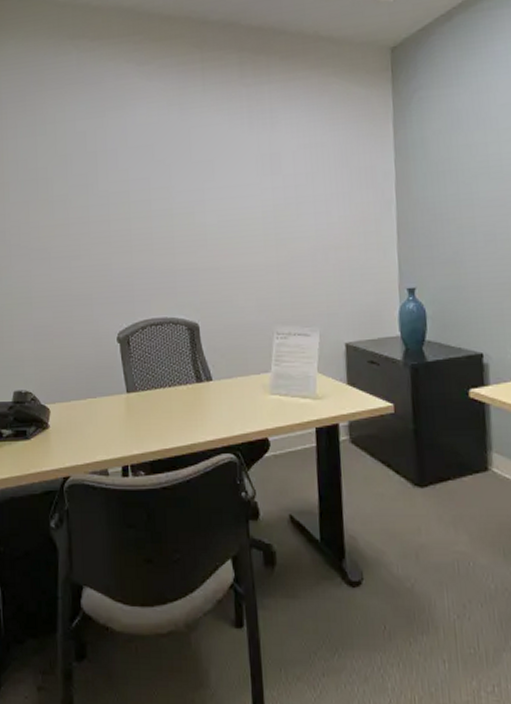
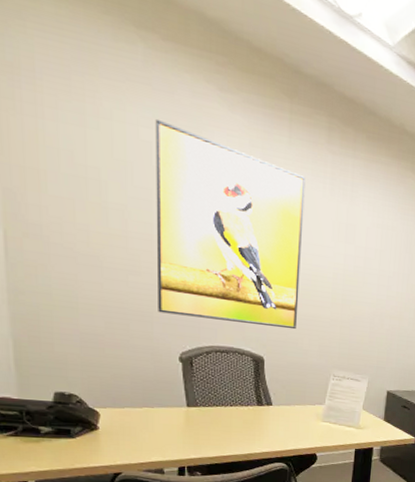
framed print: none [88,109,229,293] -> present [155,118,306,330]

